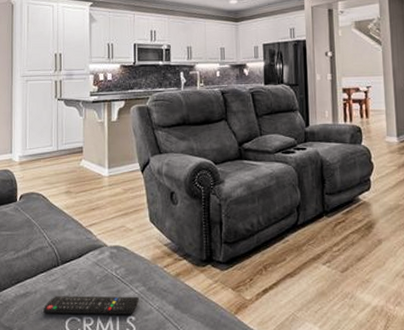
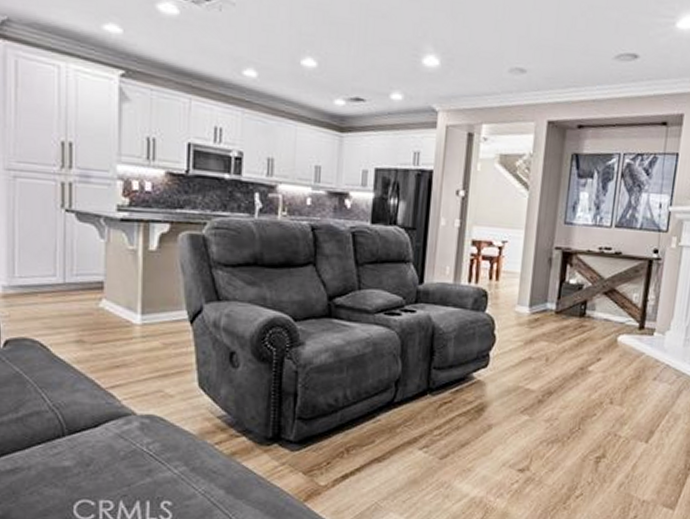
remote control: present [43,295,139,315] -> none [41,474,178,498]

